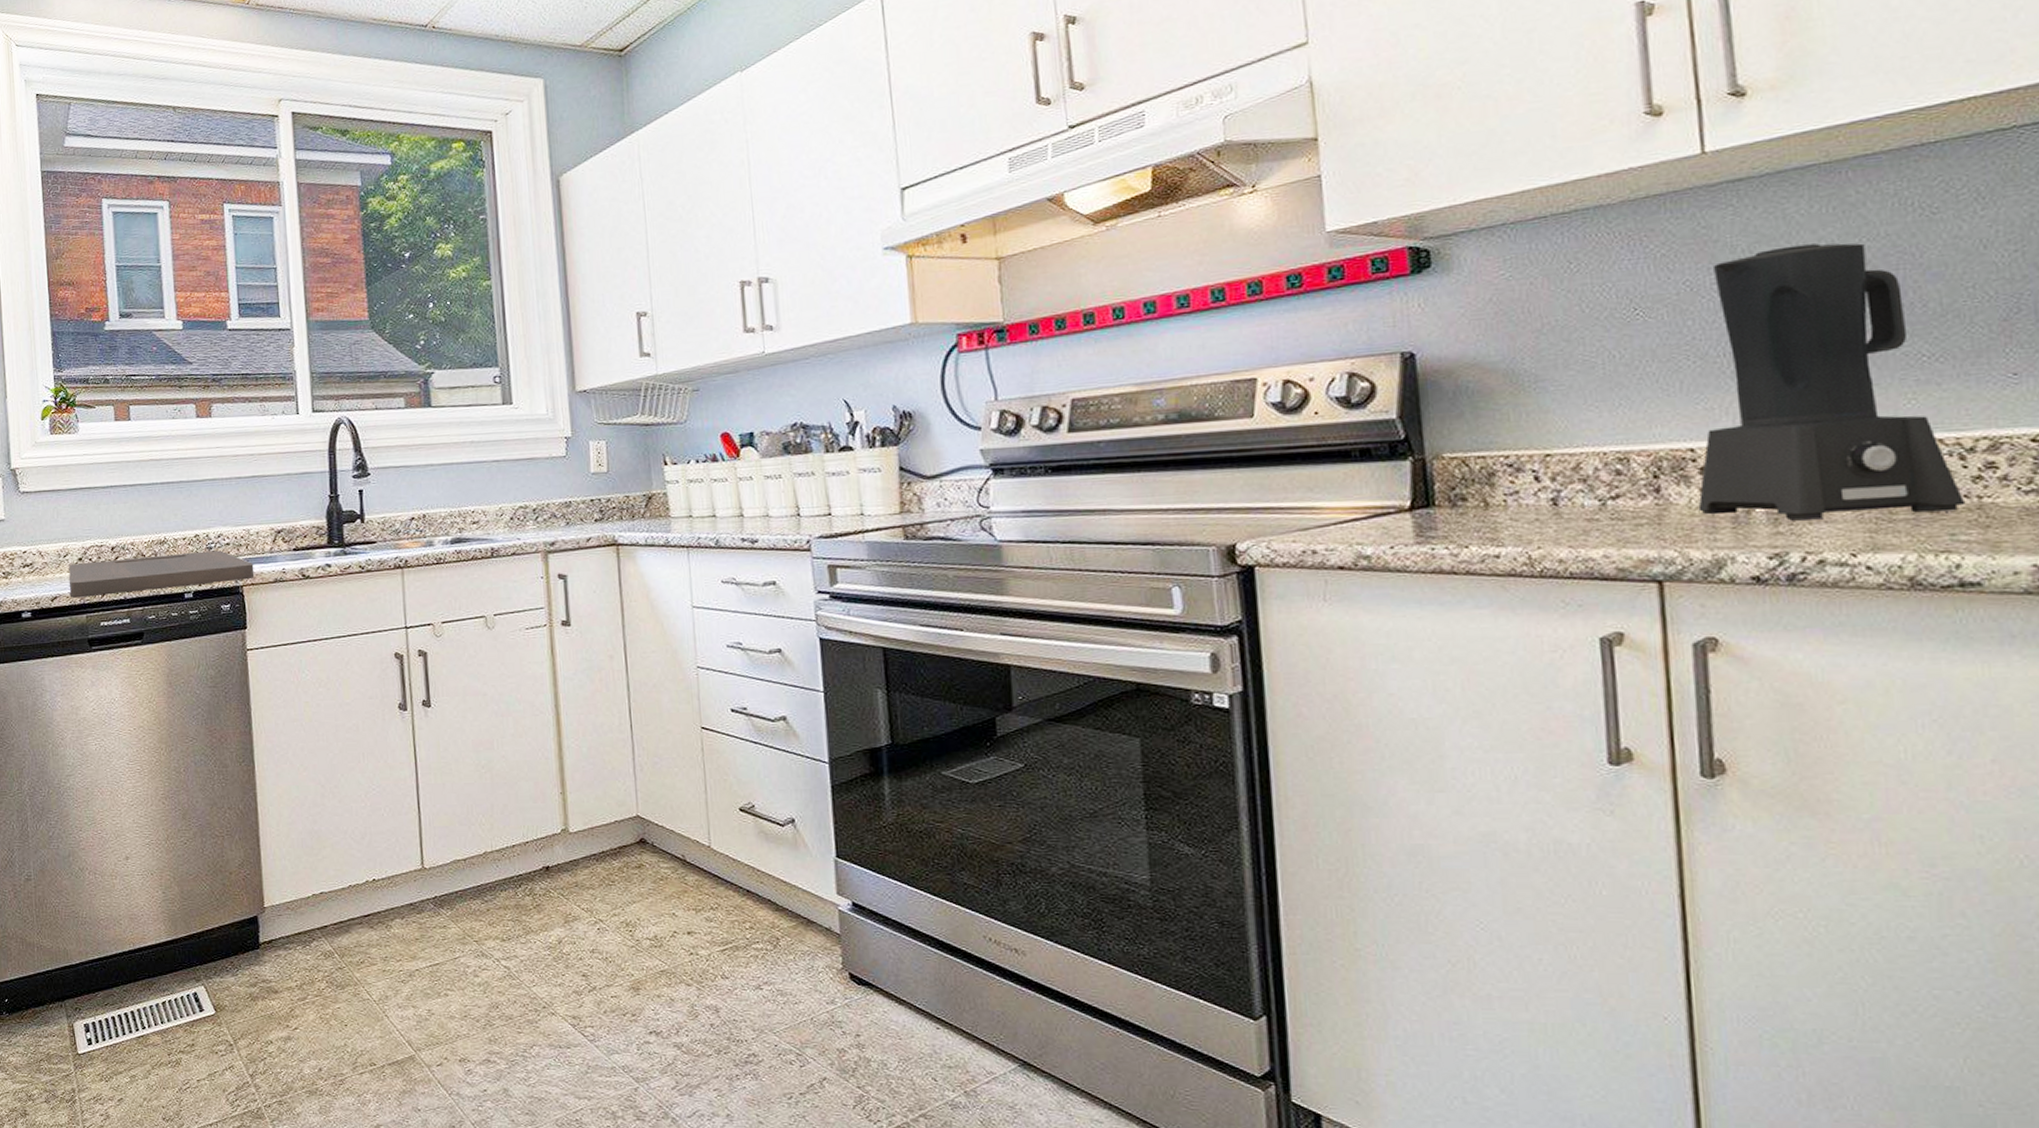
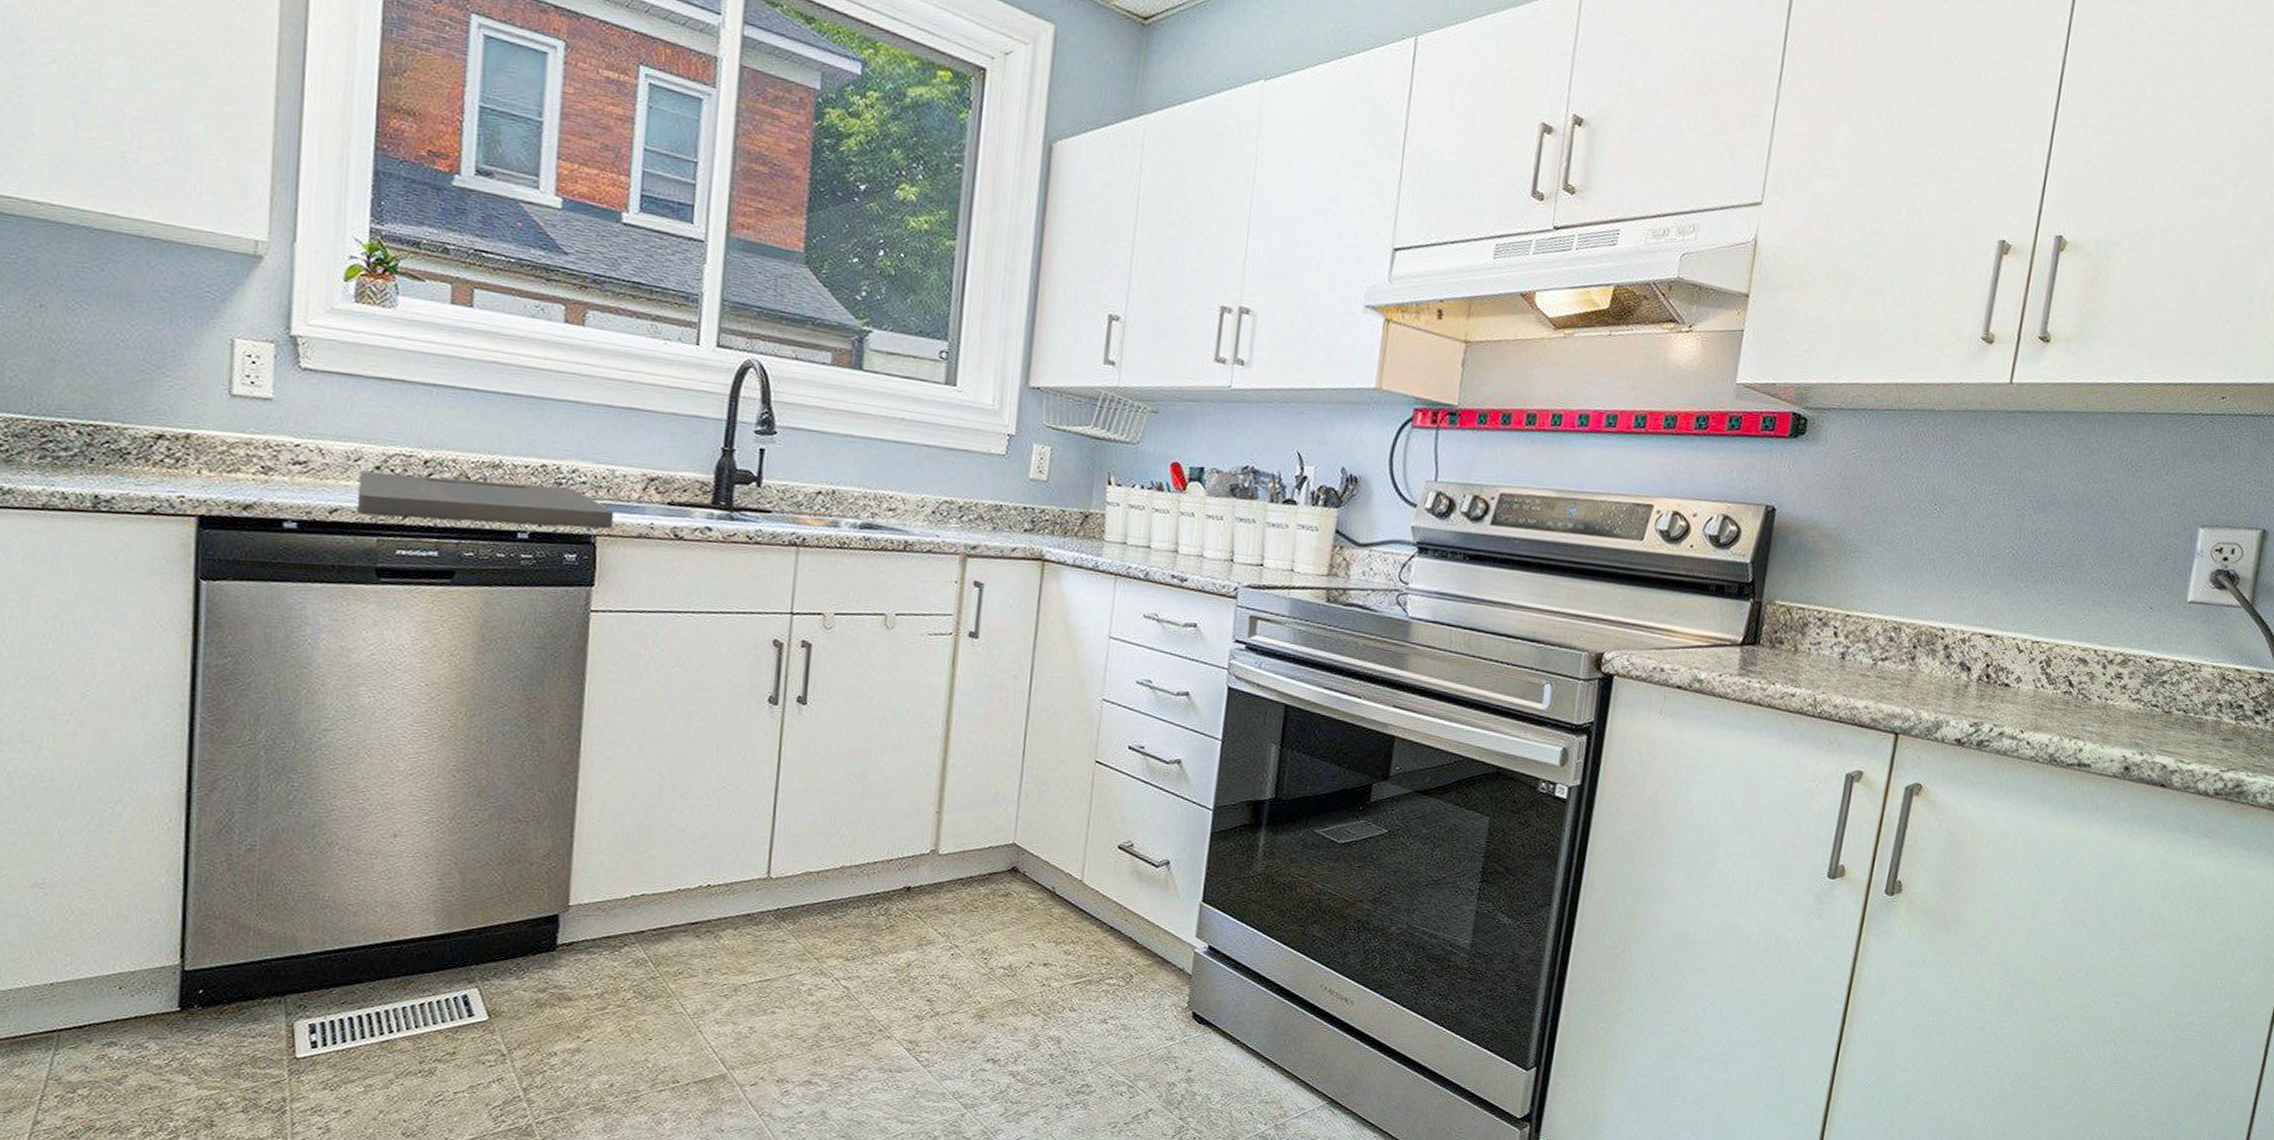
blender: present [1698,243,1966,521] -> none [1935,475,2104,707]

